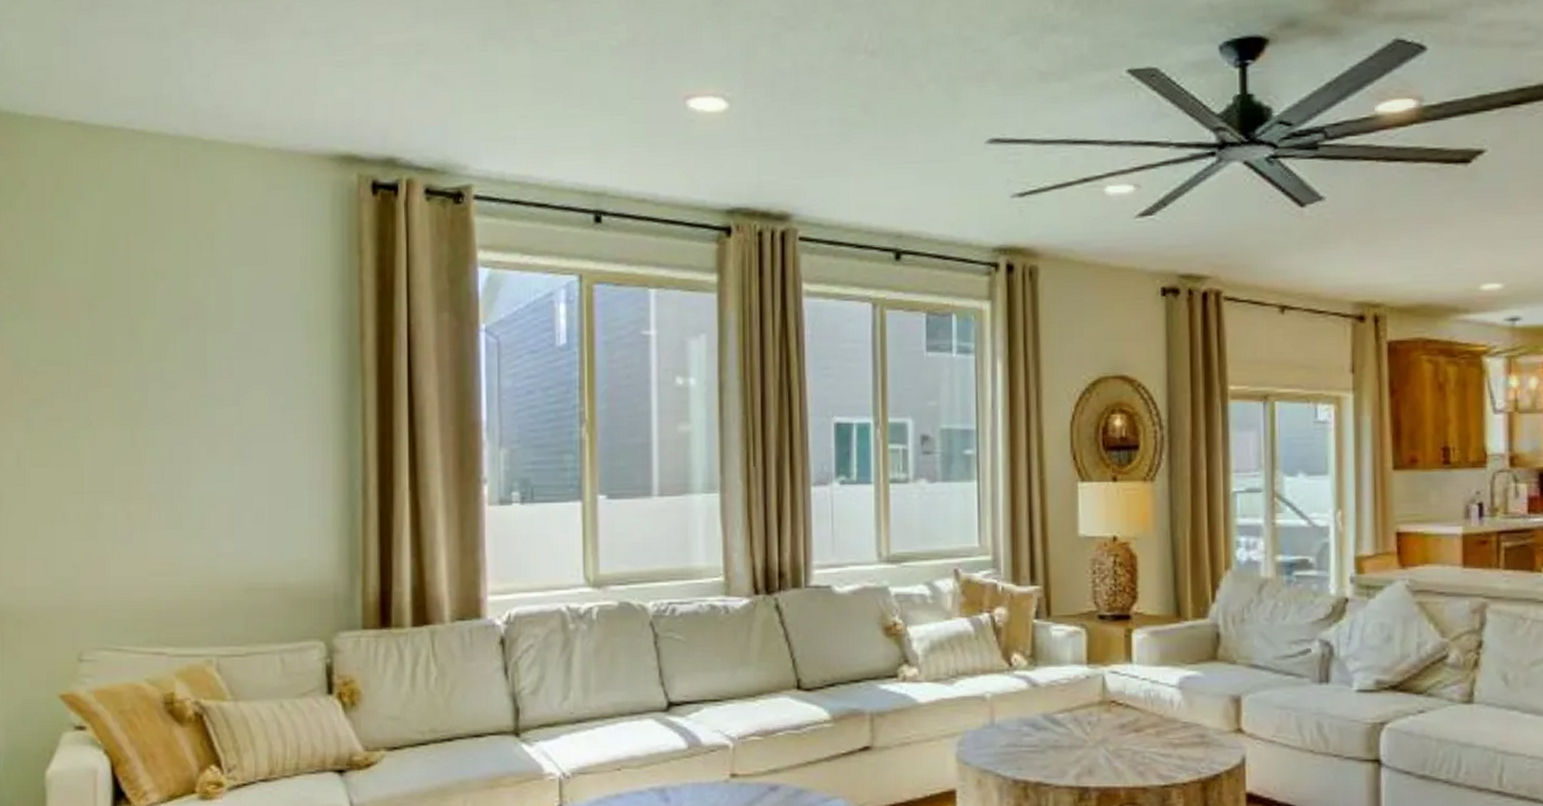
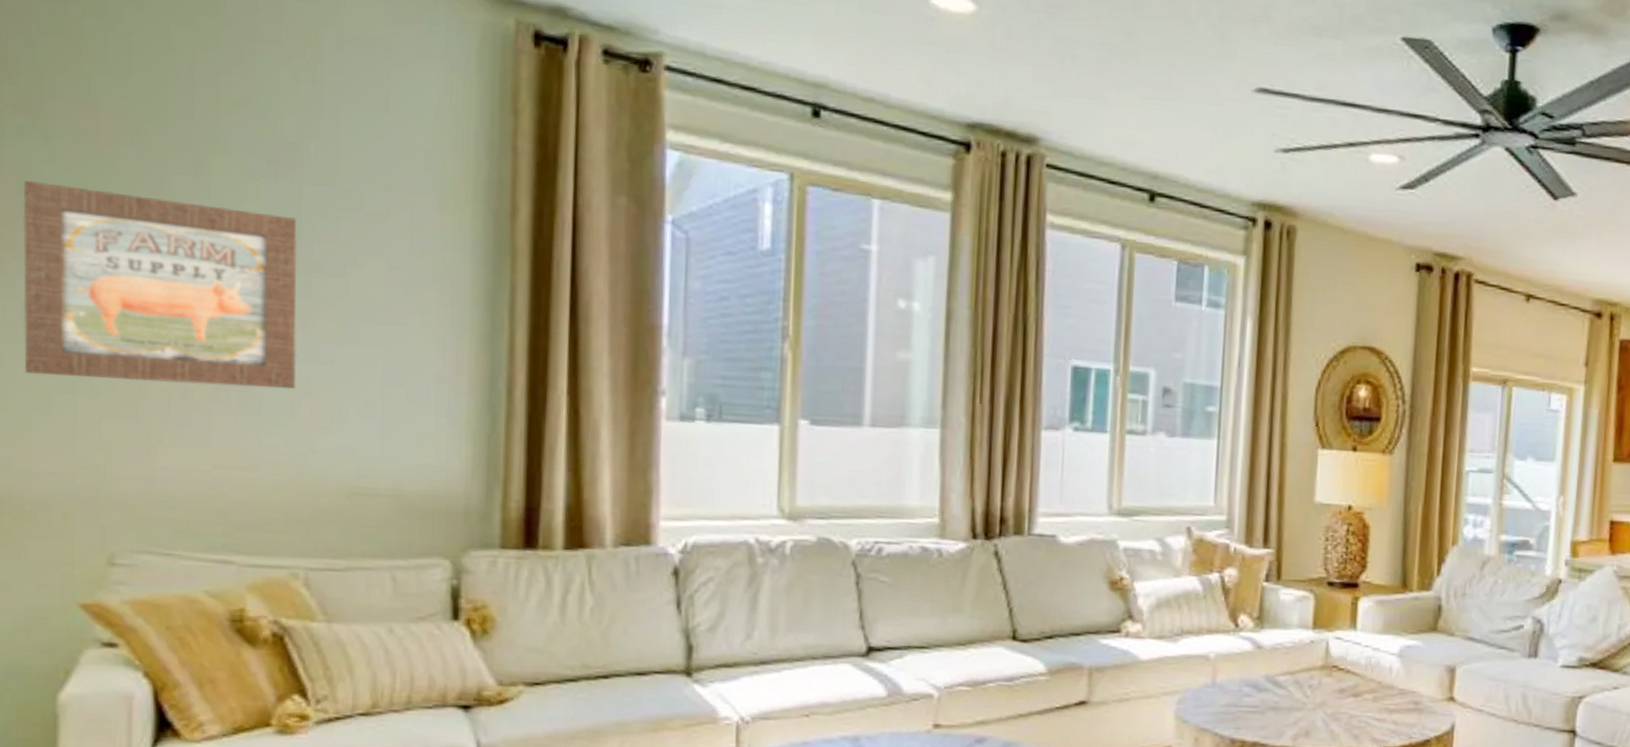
wall art: none [17,353,207,509] -> present [22,180,298,389]

